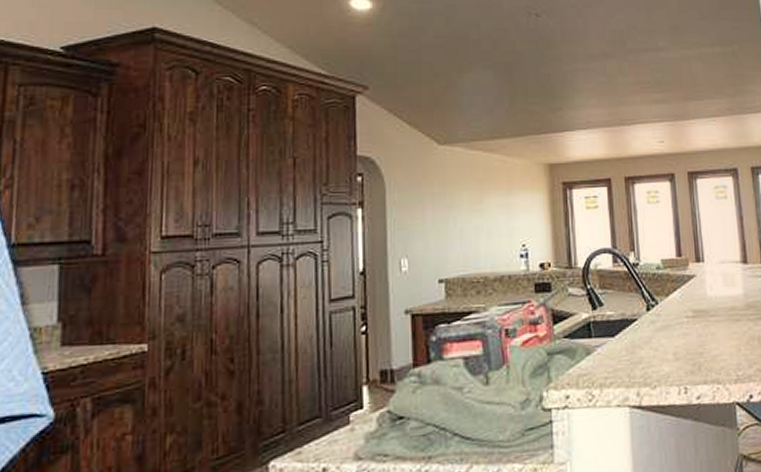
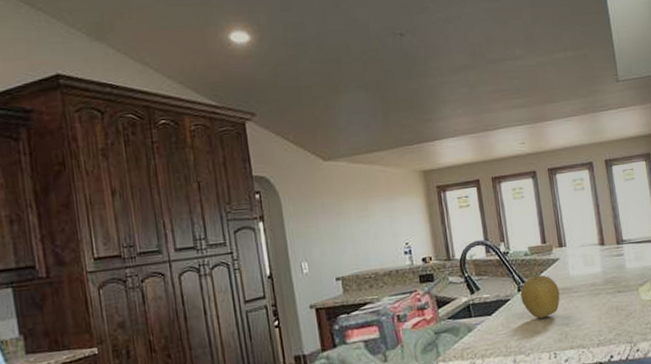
fruit: none [649,293,695,345] -> present [520,275,560,319]

